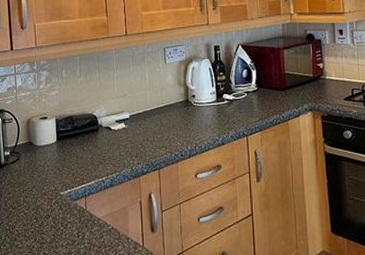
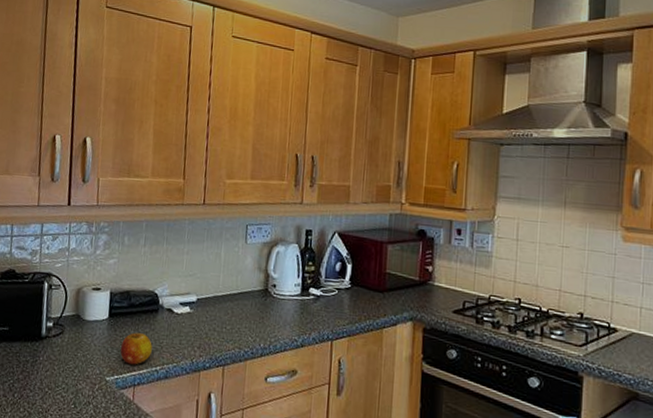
fruit: none [70,151,97,179] -> present [120,332,152,365]

